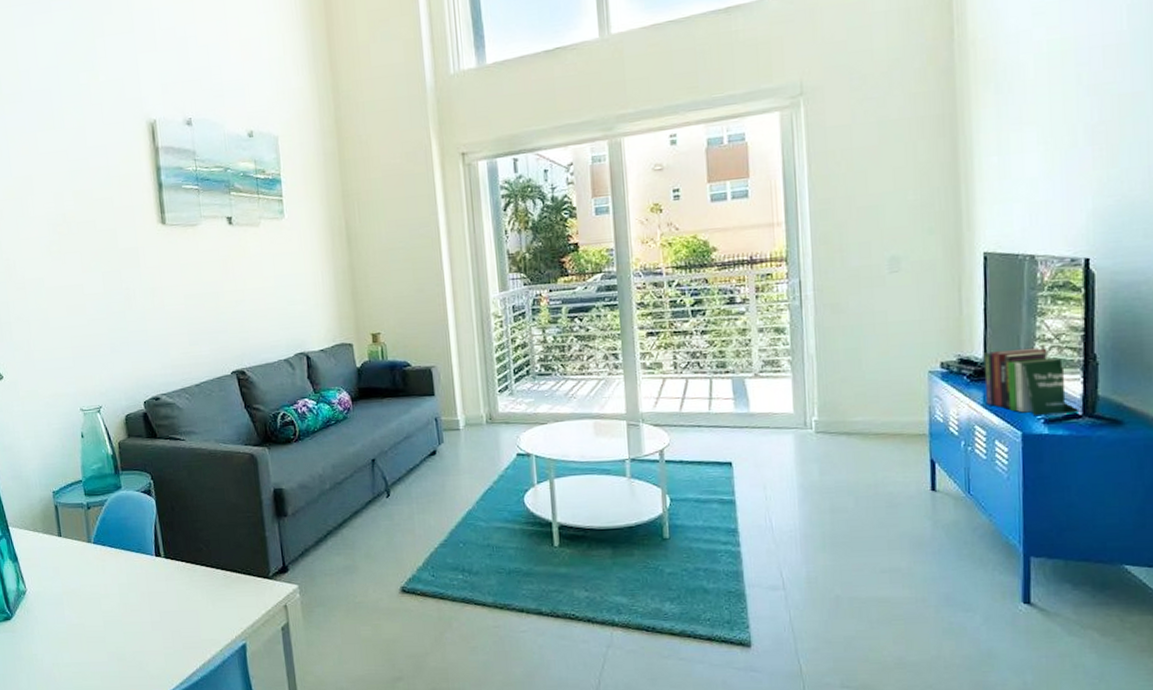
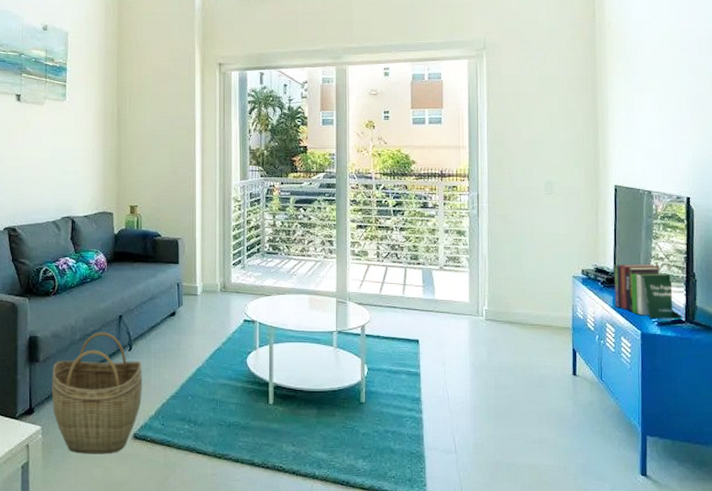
woven basket: none [303,479,407,612] -> present [51,332,143,454]

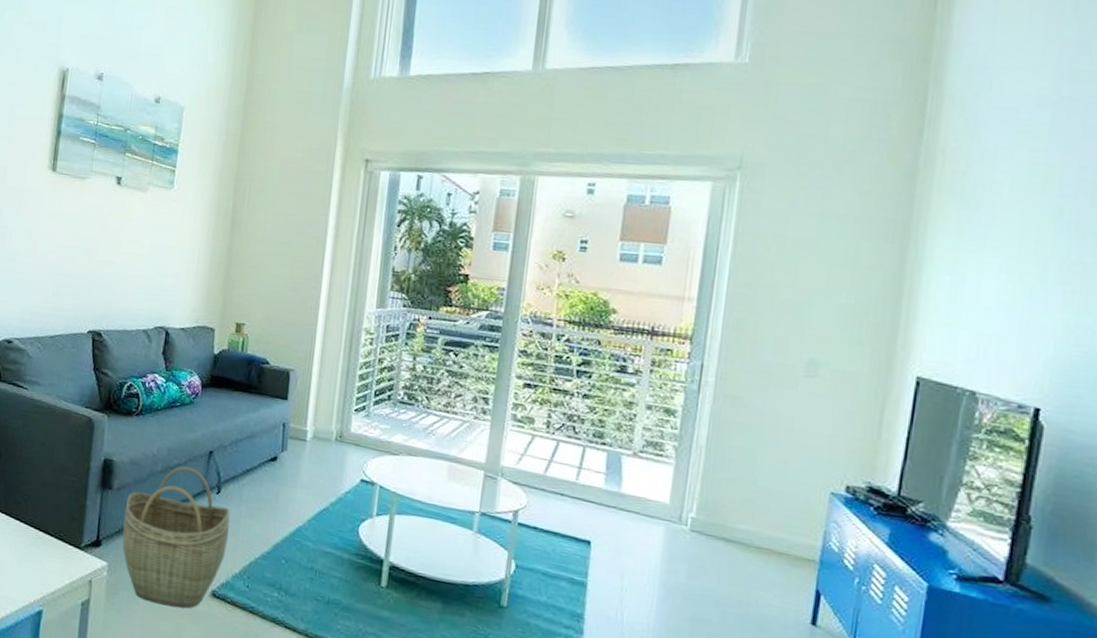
books: present [613,263,685,320] -> none [891,486,1004,577]

